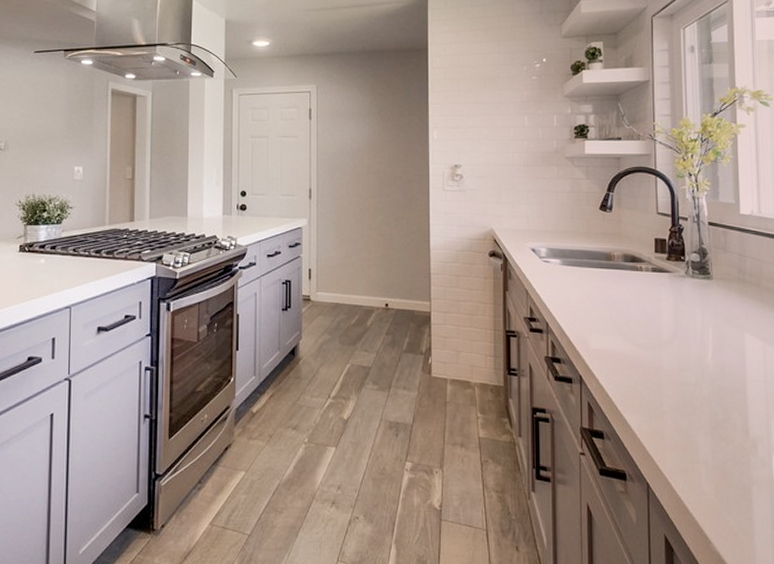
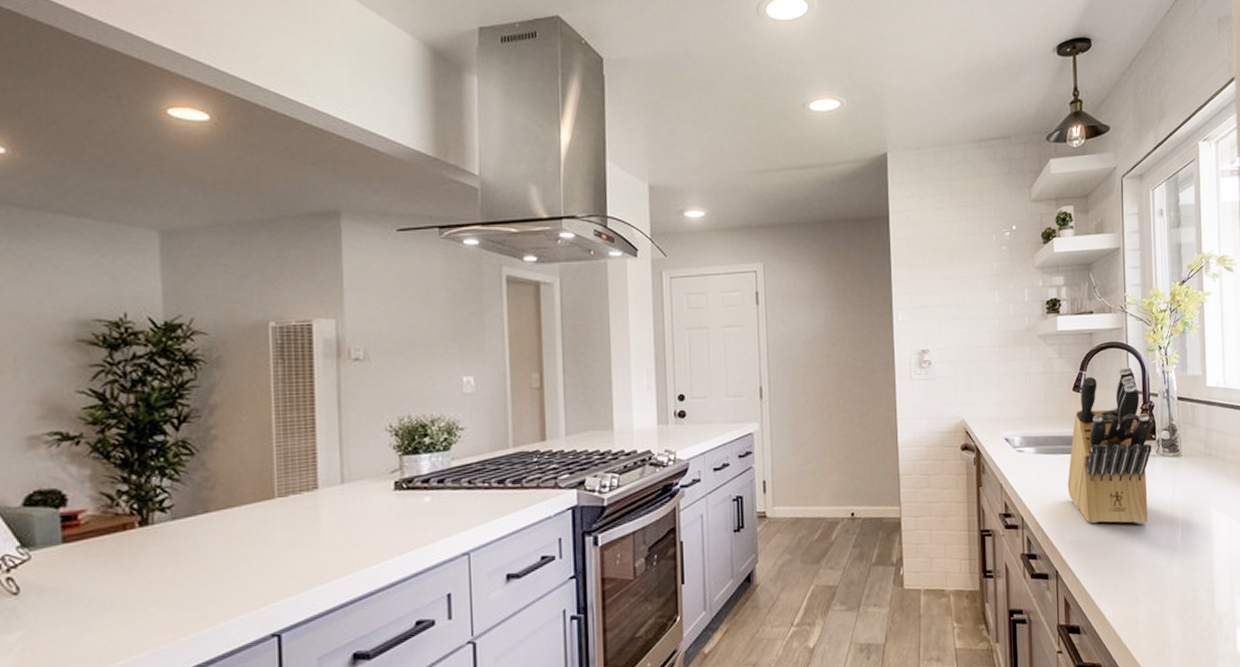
knife block: none [593,190,681,340] -> present [1067,366,1152,524]

